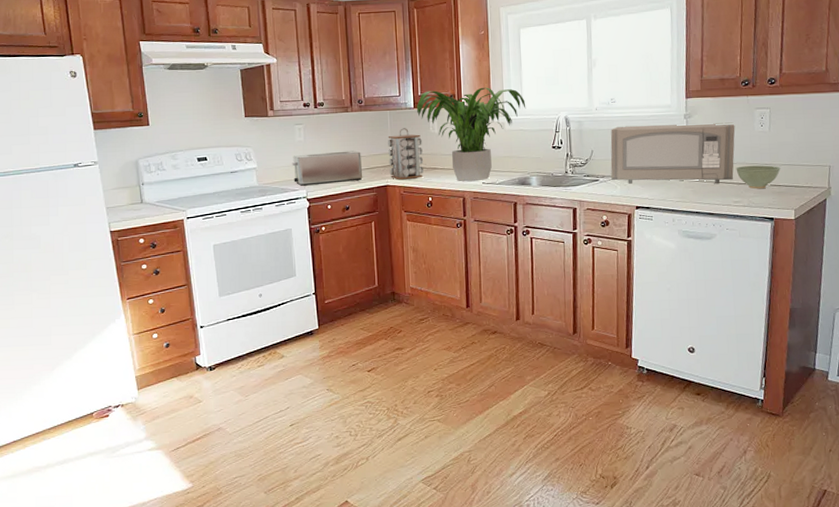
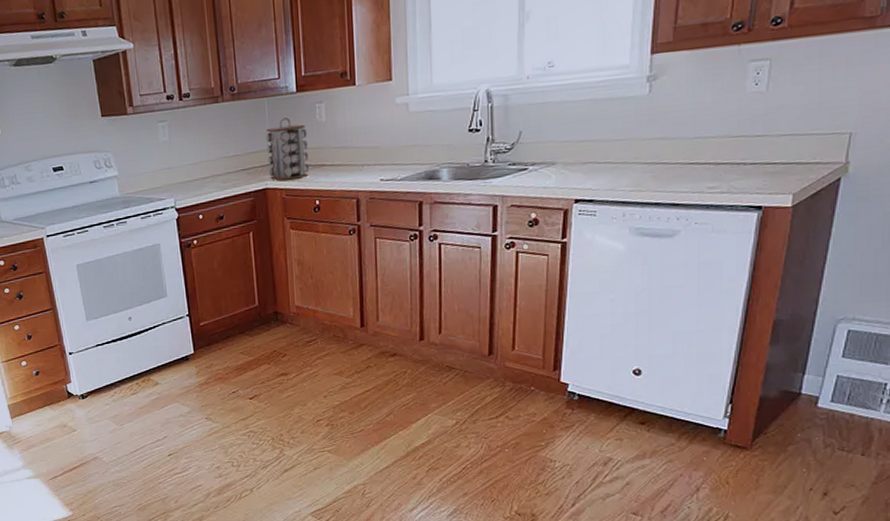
toaster: present [292,150,363,187] -> none [157,149,238,195]
potted plant: present [417,87,526,182] -> none [300,58,436,180]
microwave: present [610,122,735,184] -> none [544,82,718,172]
bowl: present [736,165,781,190] -> none [714,137,778,170]

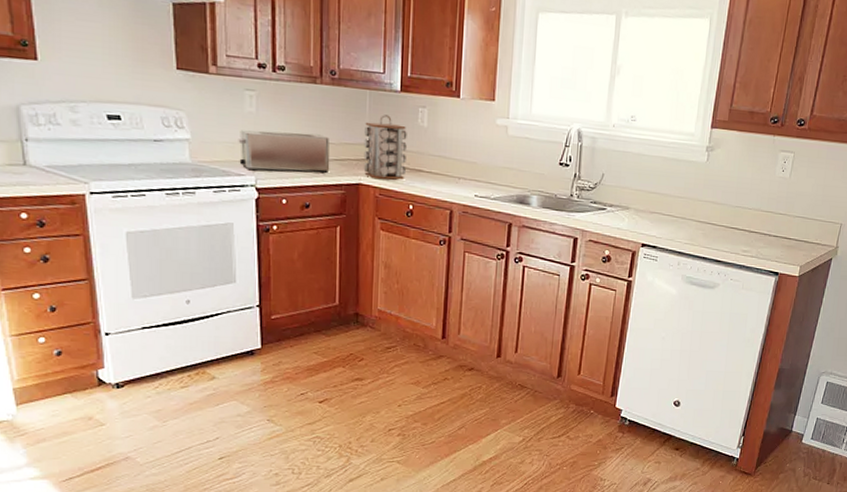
toaster: none [157,149,238,195] -> present [238,130,330,174]

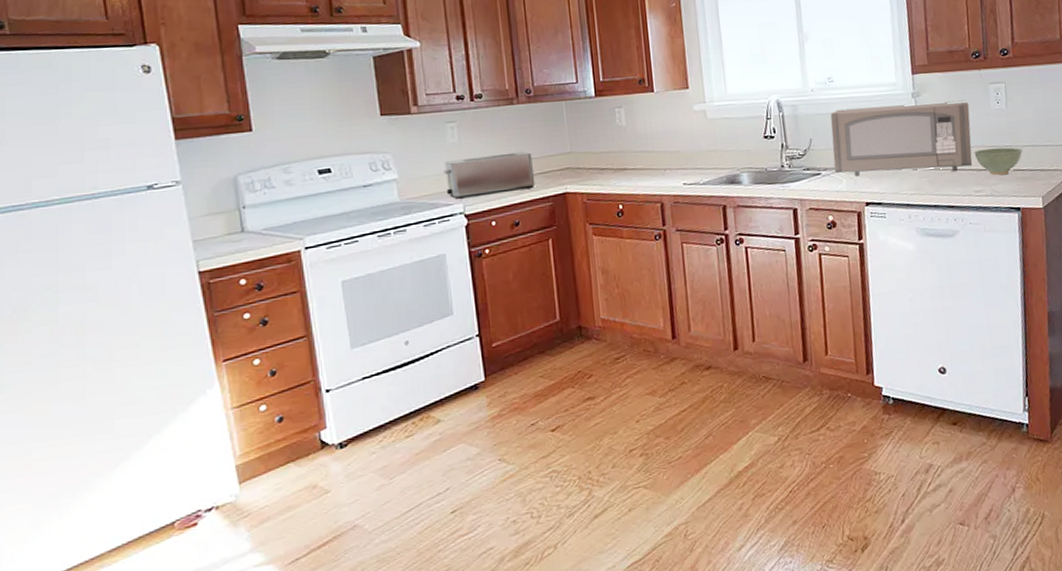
spice rack: present [363,115,407,181] -> none [564,121,611,186]
microwave: none [620,149,757,230] -> present [830,100,973,176]
bowl: none [750,212,794,241] -> present [974,147,1023,176]

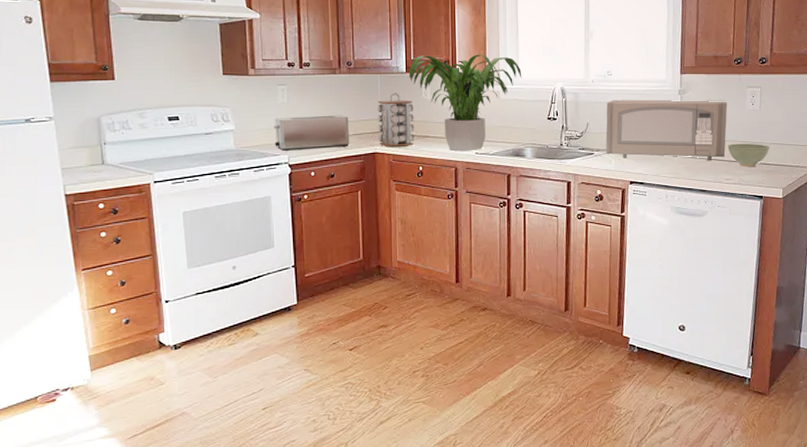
spice rack: none [564,121,611,186] -> present [377,93,414,148]
potted plant: none [599,69,731,184] -> present [409,54,522,151]

